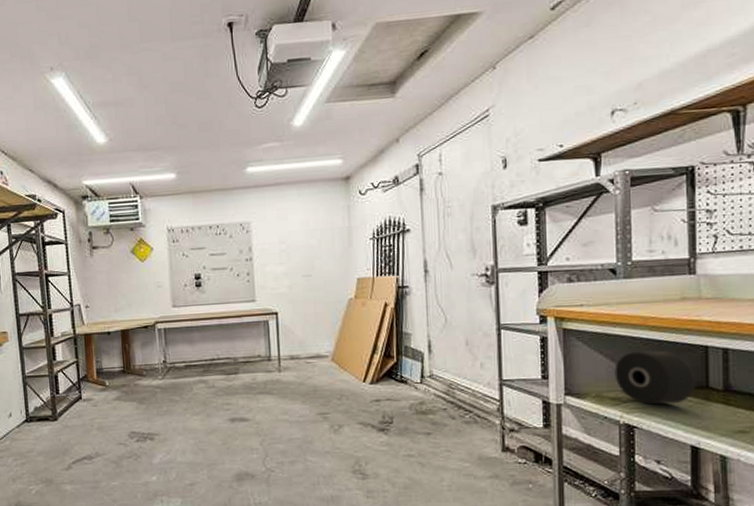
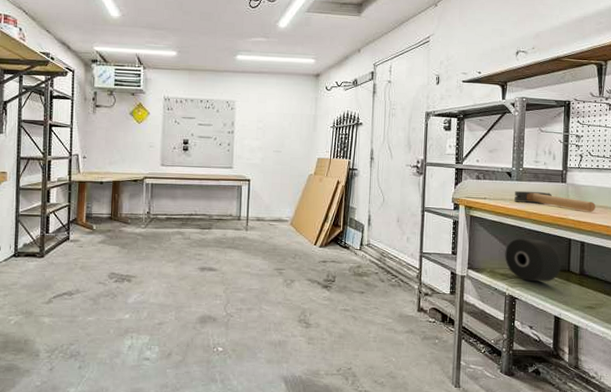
hammer: none [623,289,742,309] -> present [514,190,596,212]

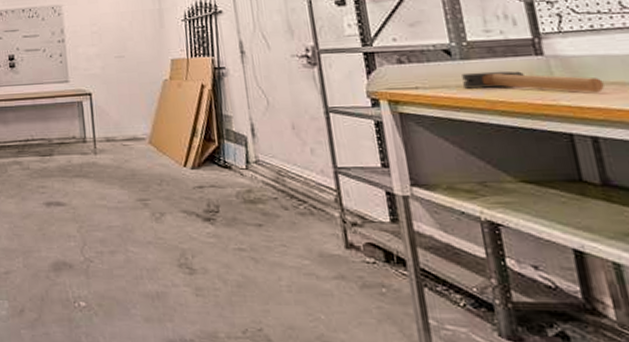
duct tape: present [504,238,561,282] -> none [465,137,567,199]

